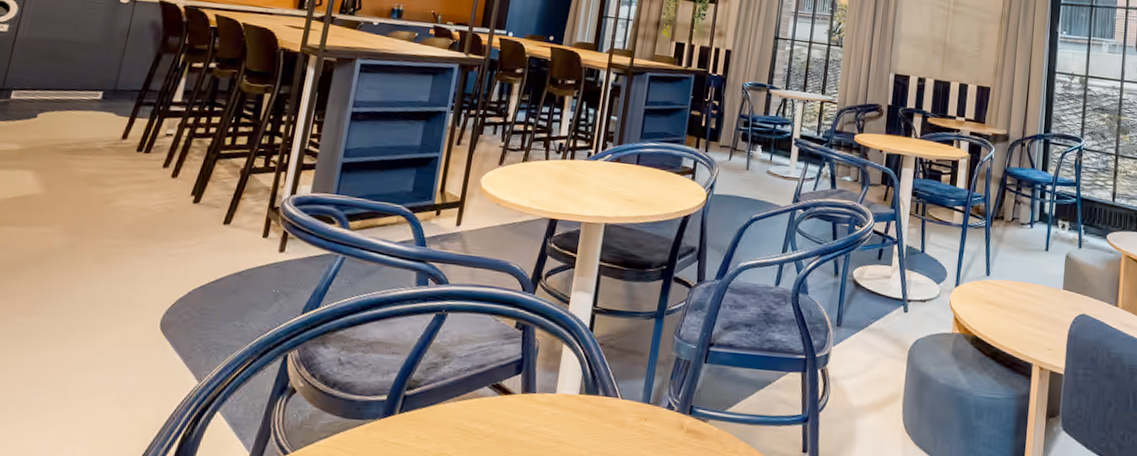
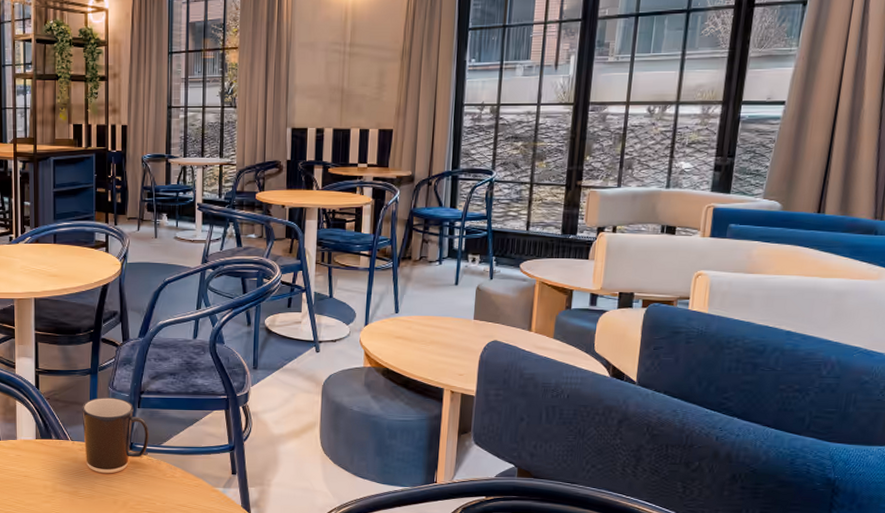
mug: none [634,347,714,444] -> present [82,397,149,474]

